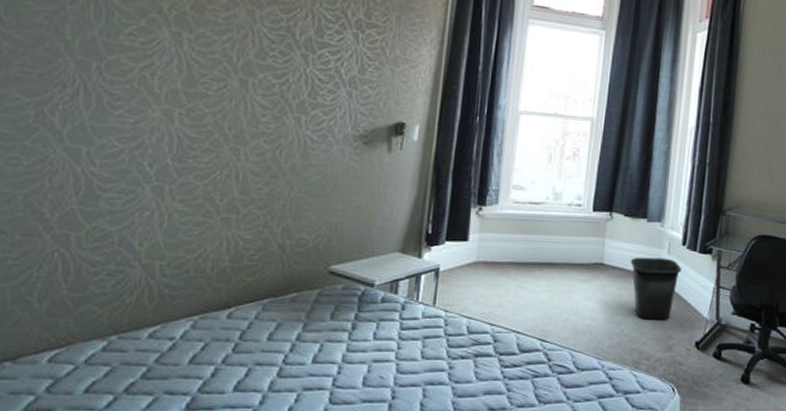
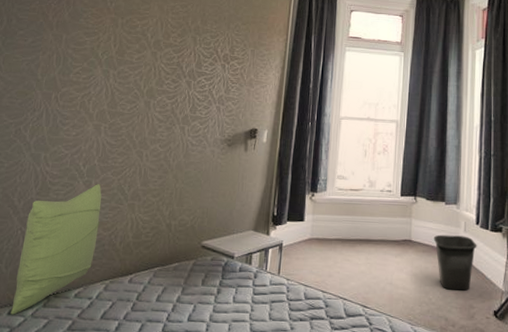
pillow: none [53,191,182,362] -> present [10,184,102,315]

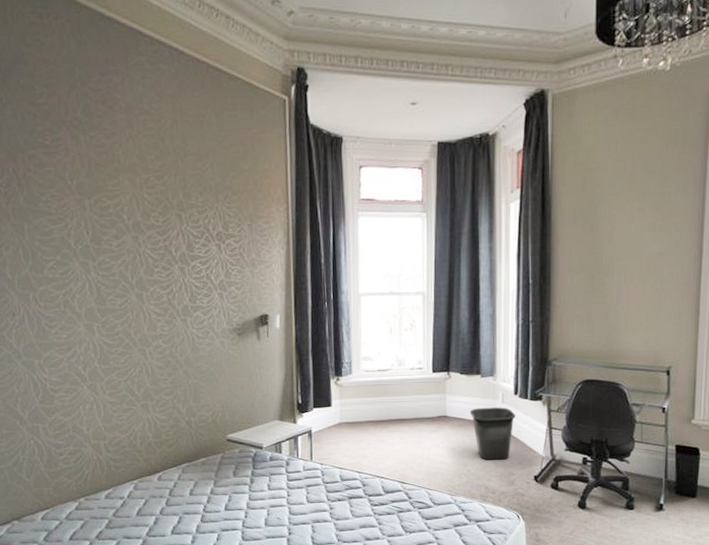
pillow: present [10,184,102,315] -> none [36,387,117,519]

